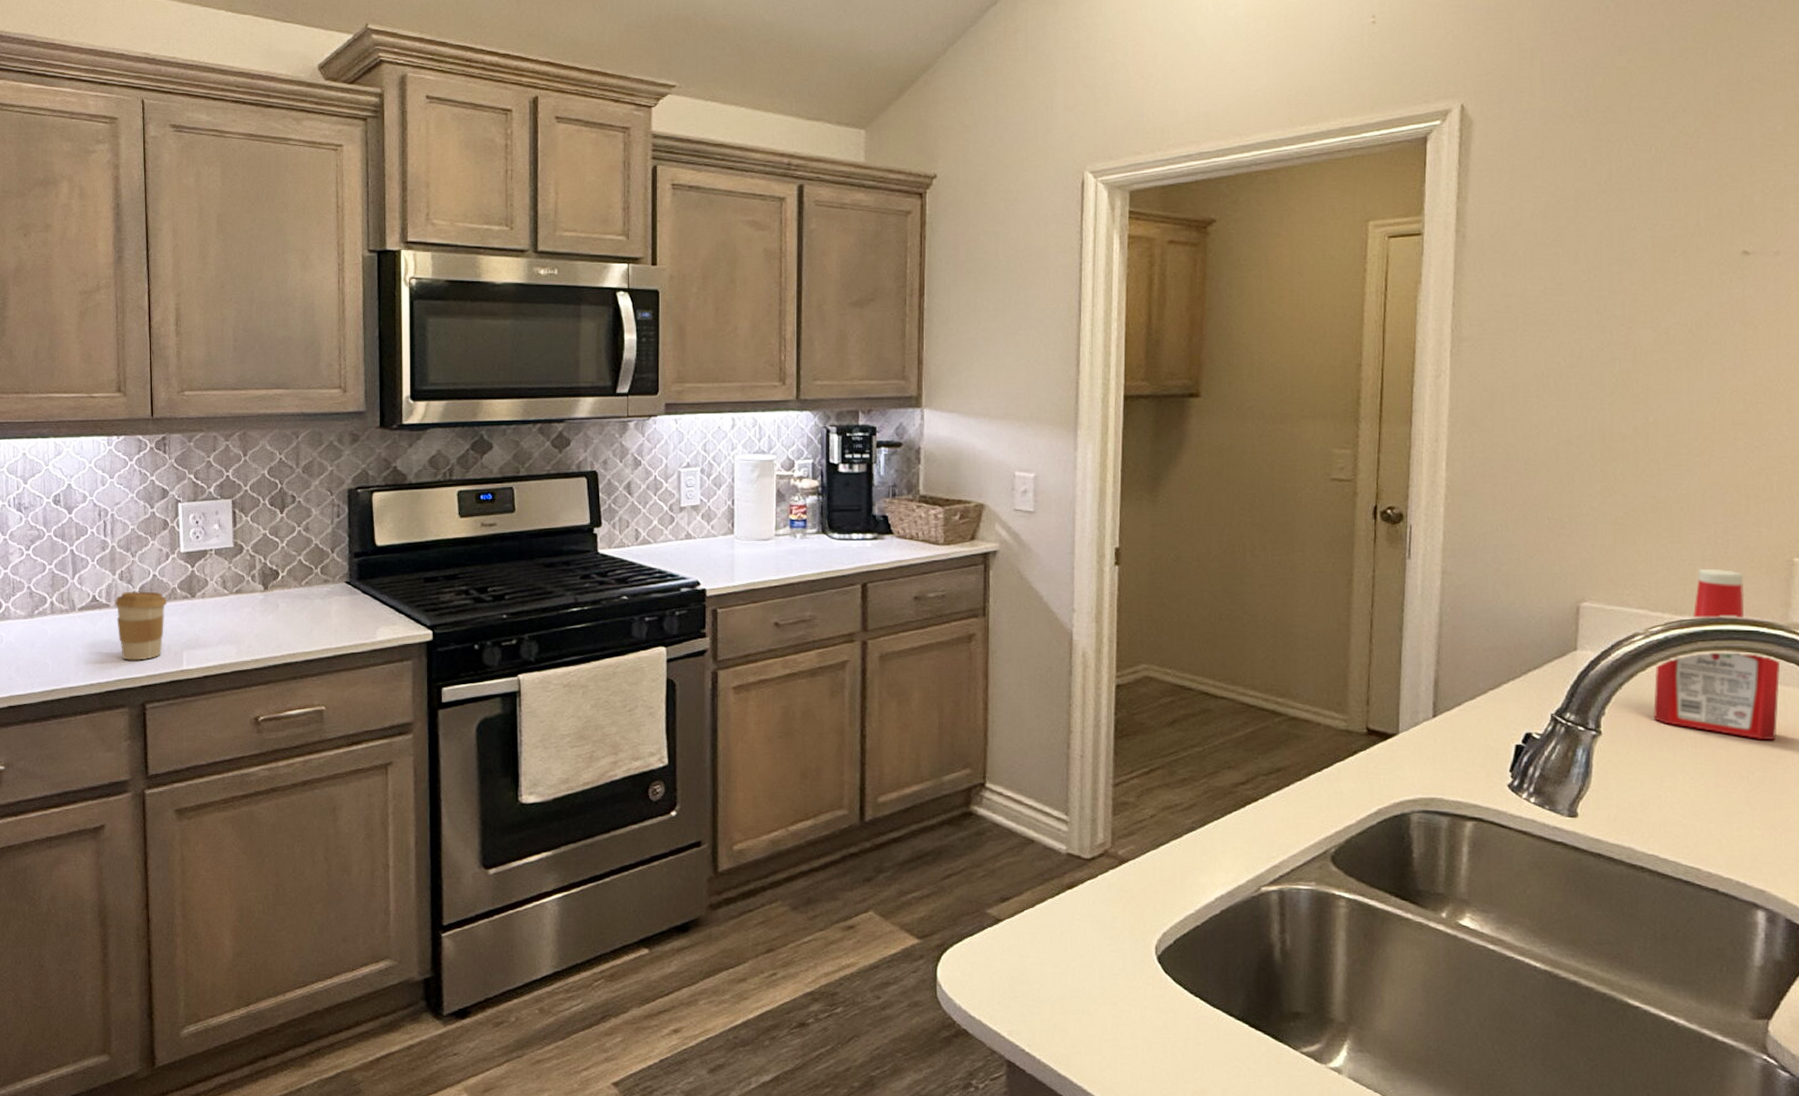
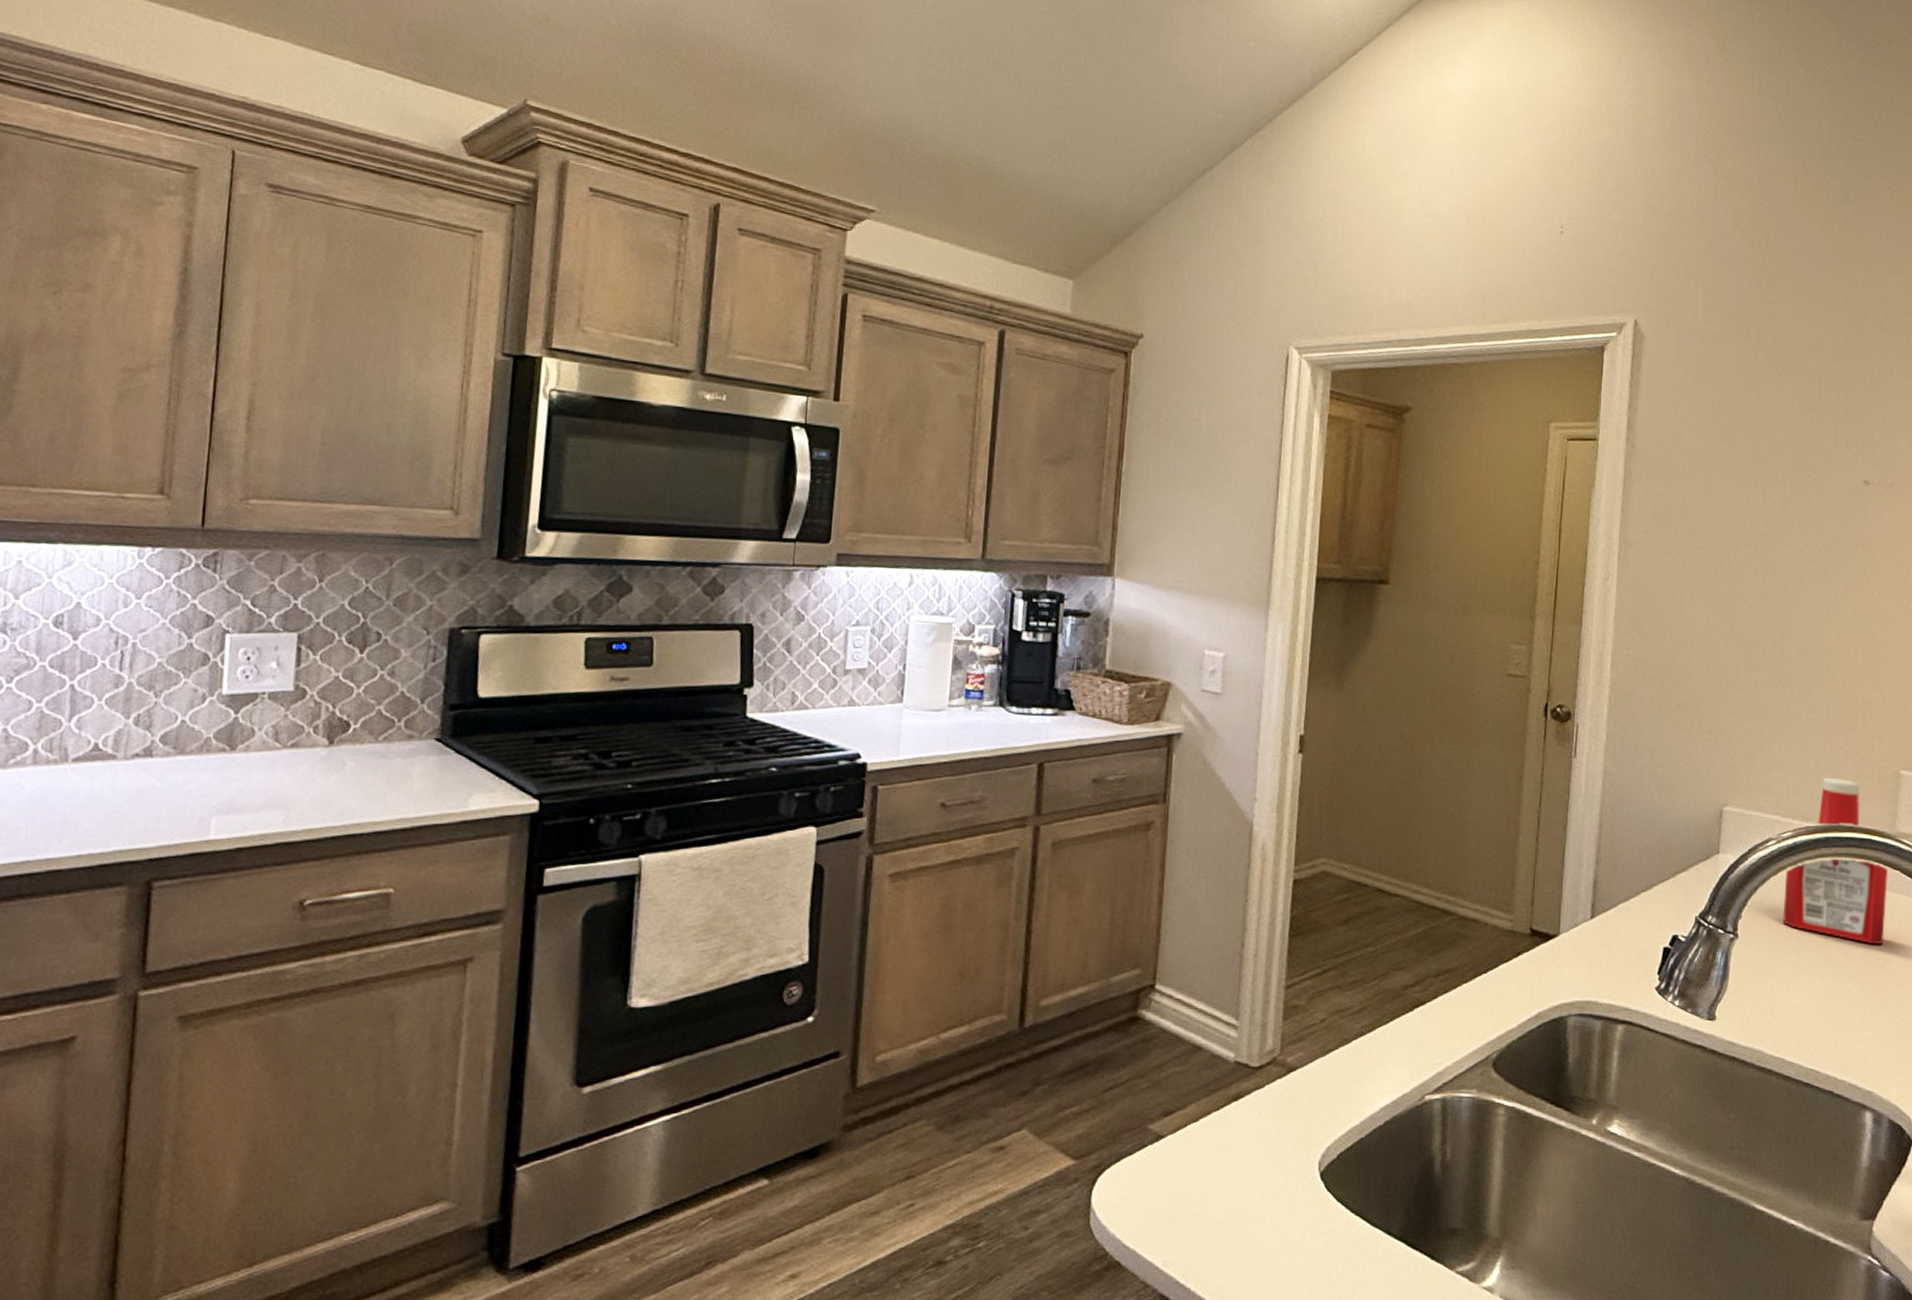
coffee cup: present [115,591,168,661] -> none [124,739,197,827]

